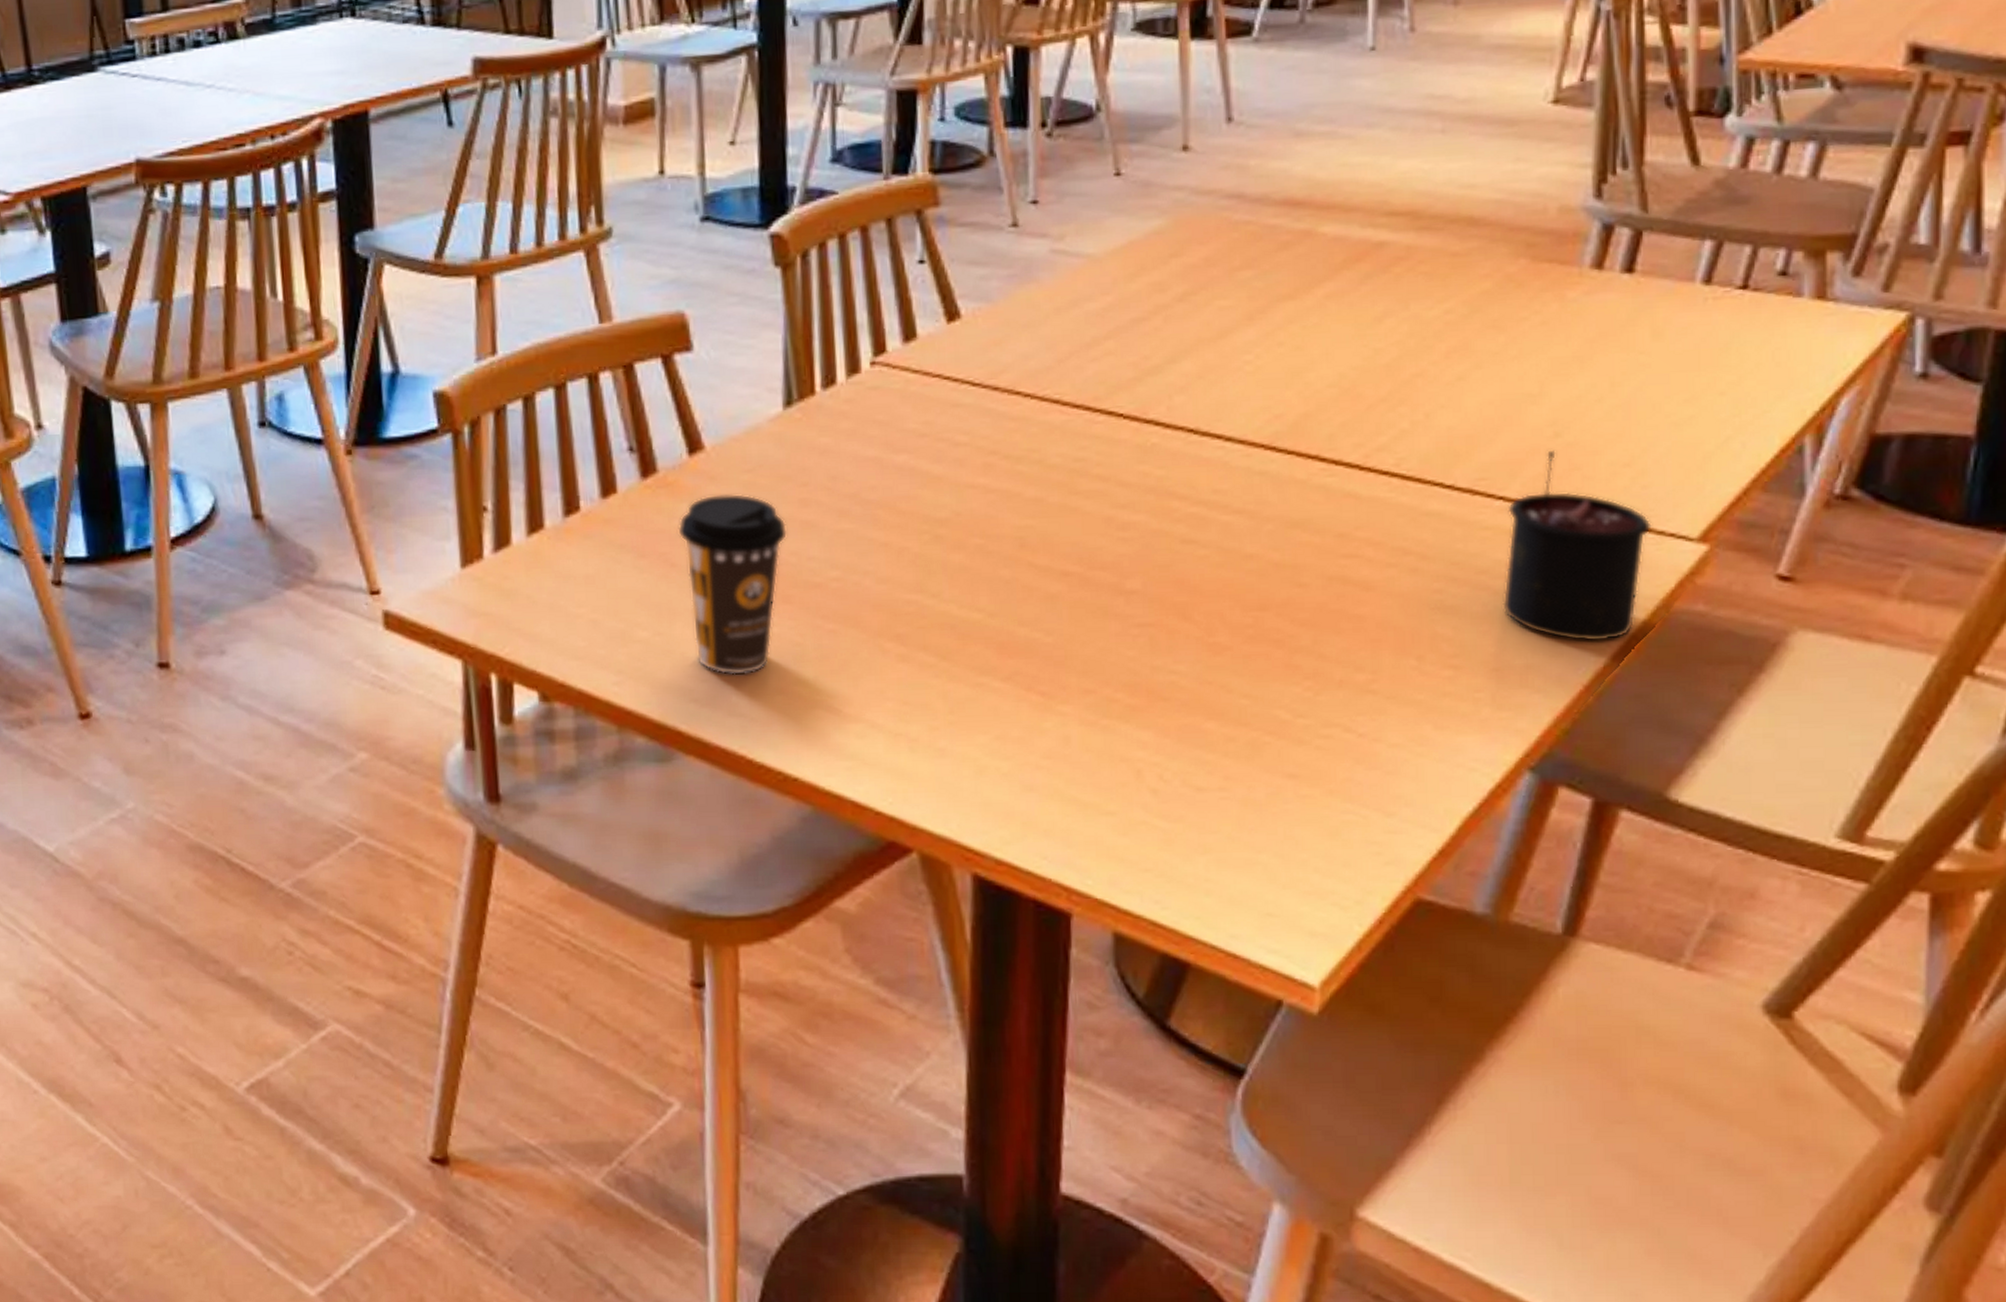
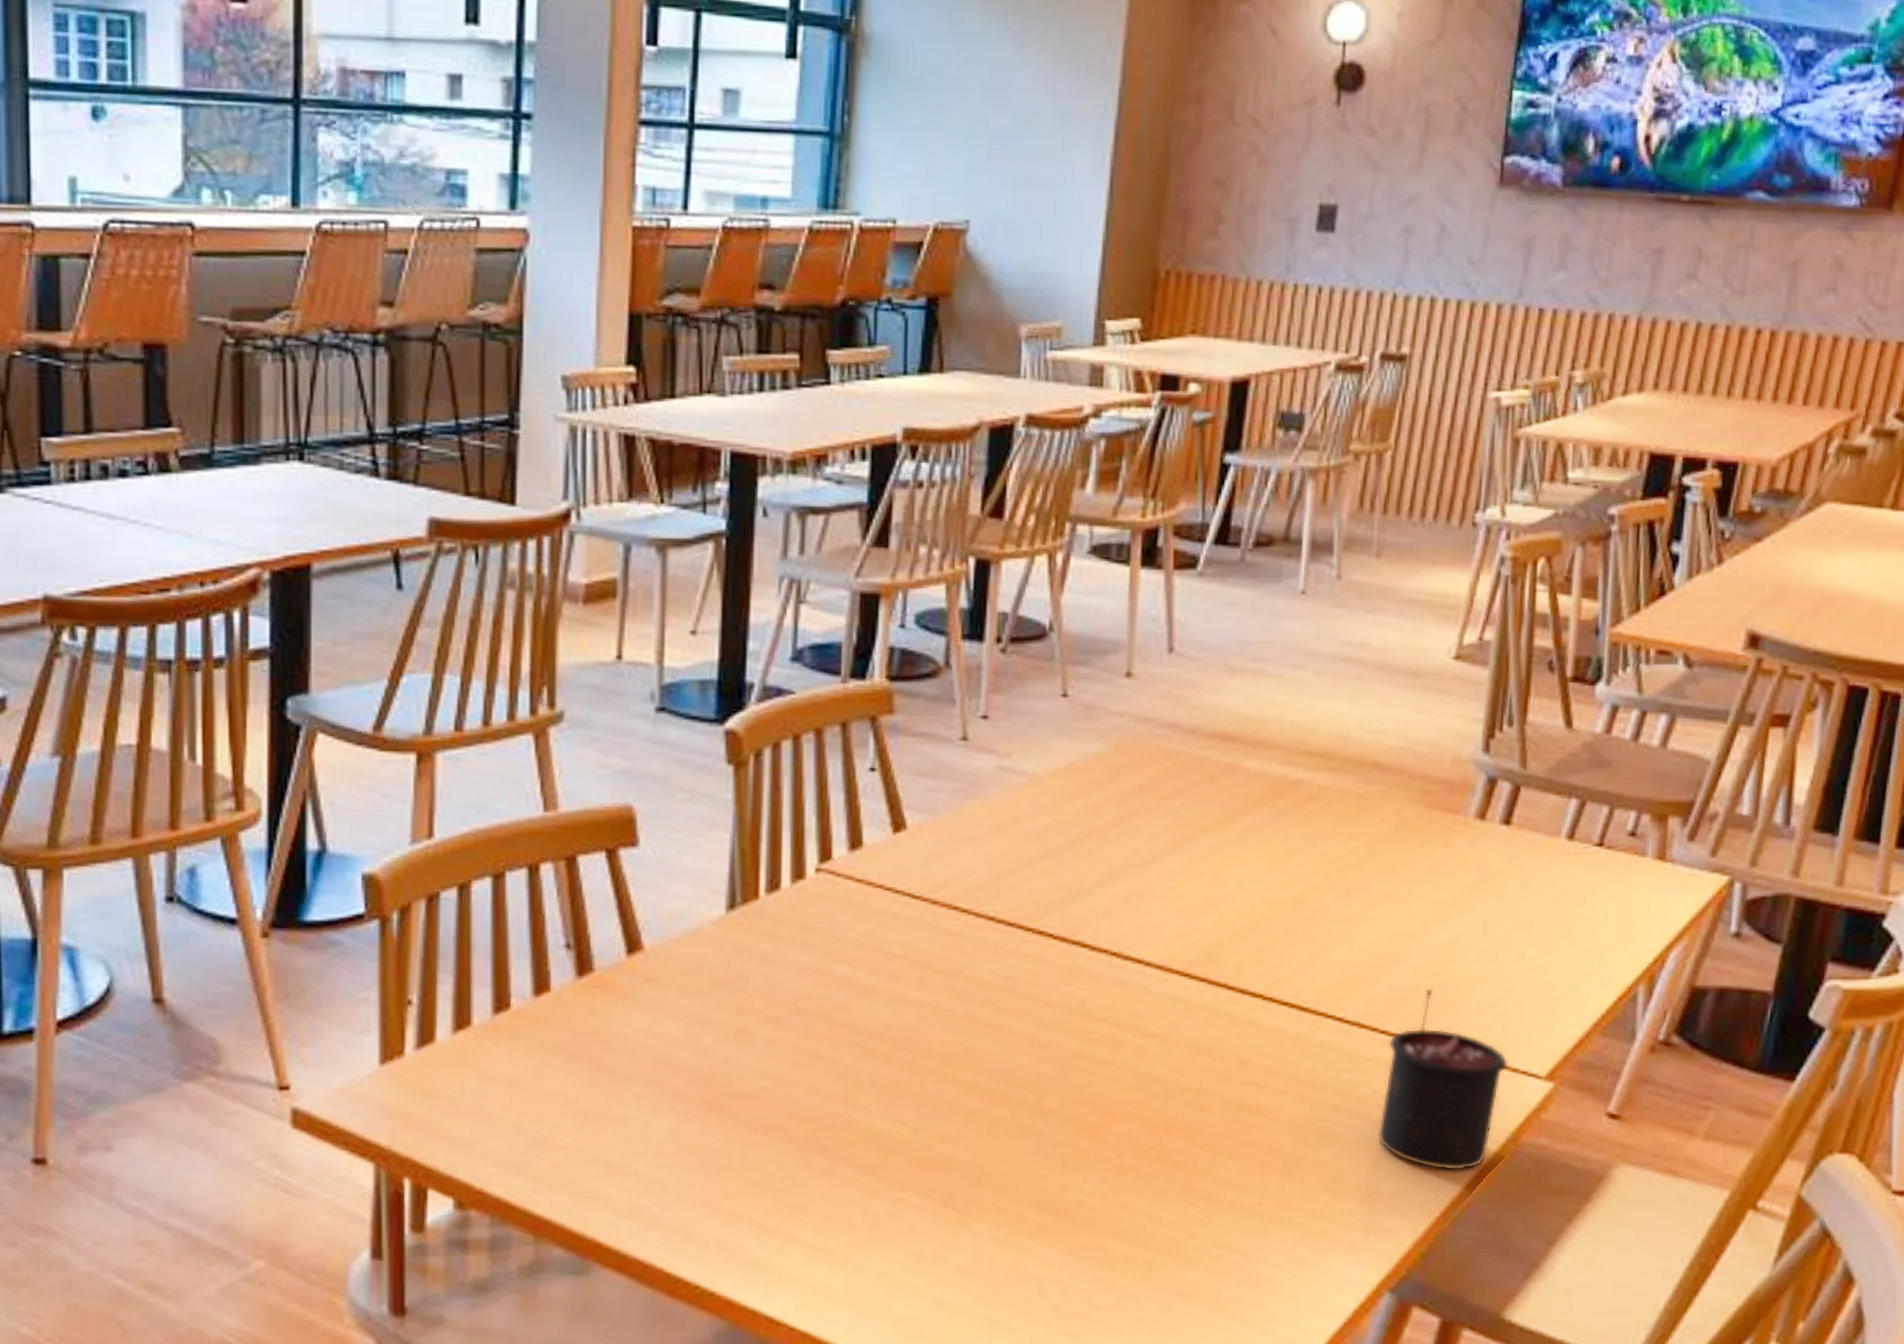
coffee cup: present [678,493,788,675] -> none [611,997,722,1185]

